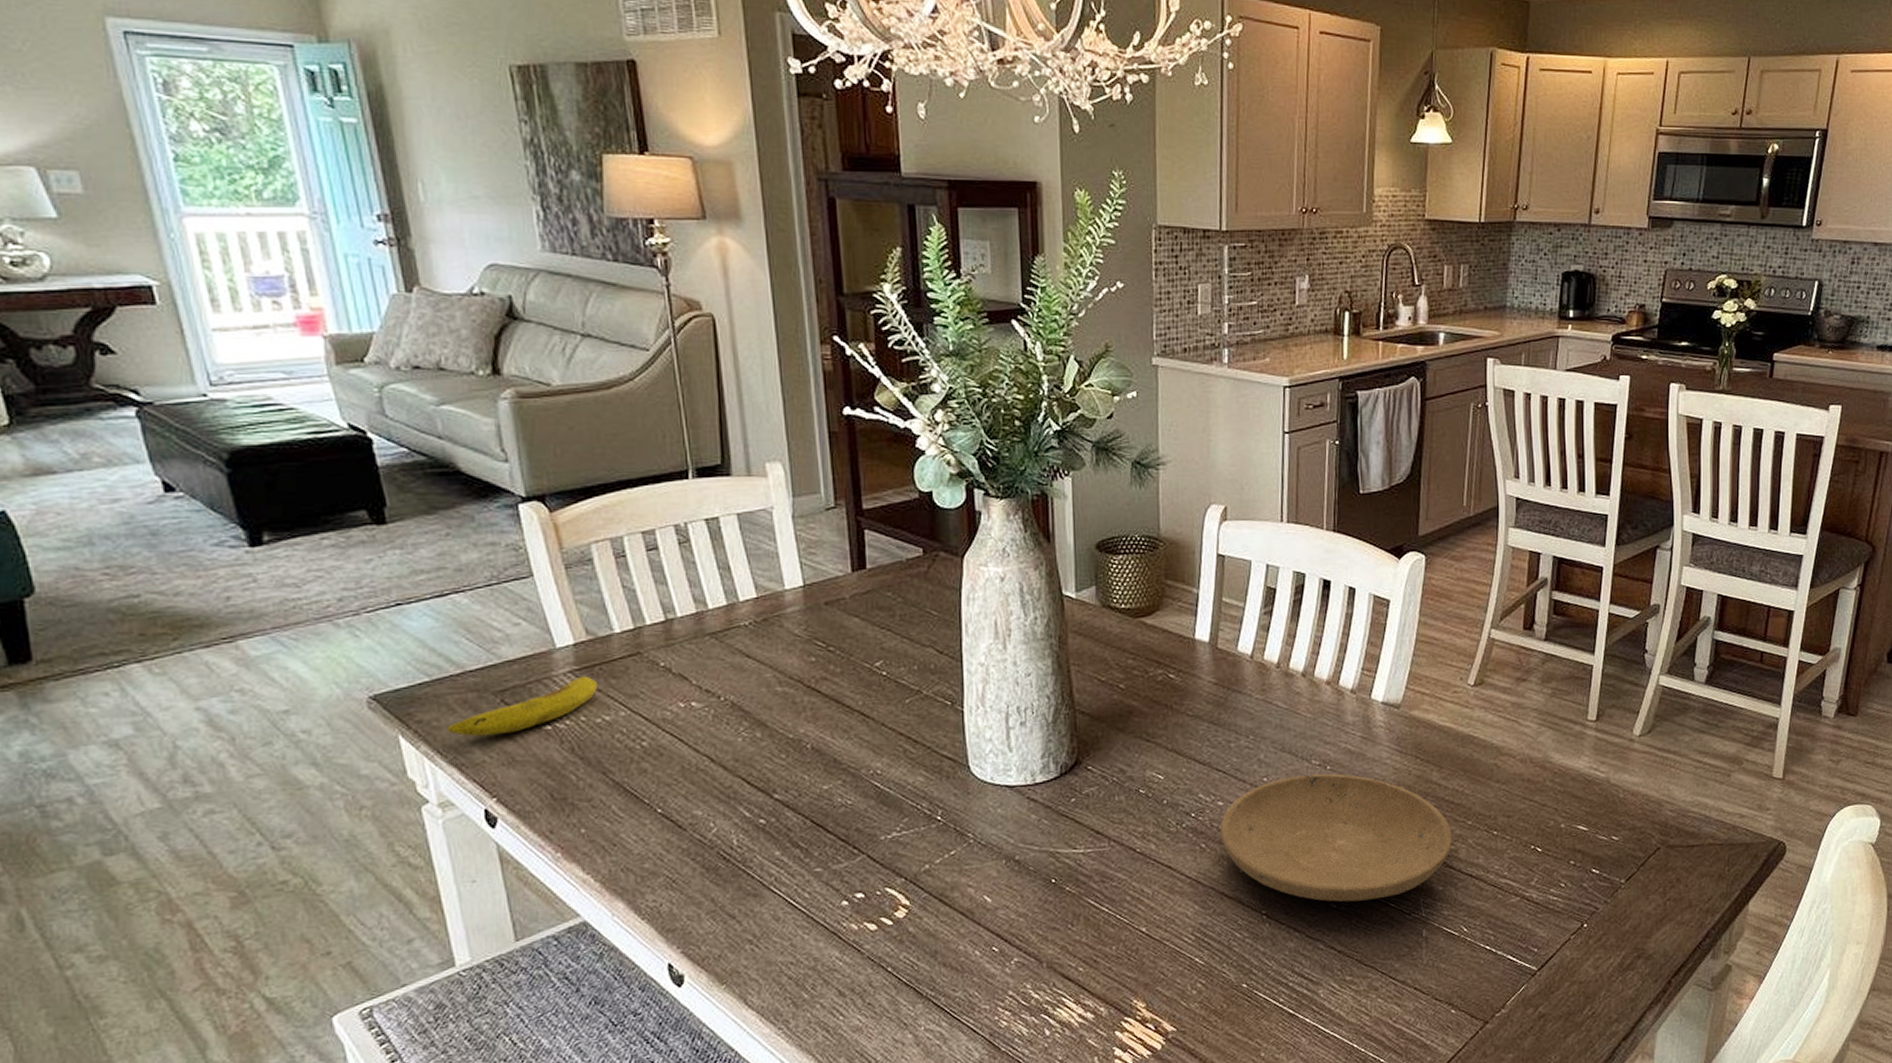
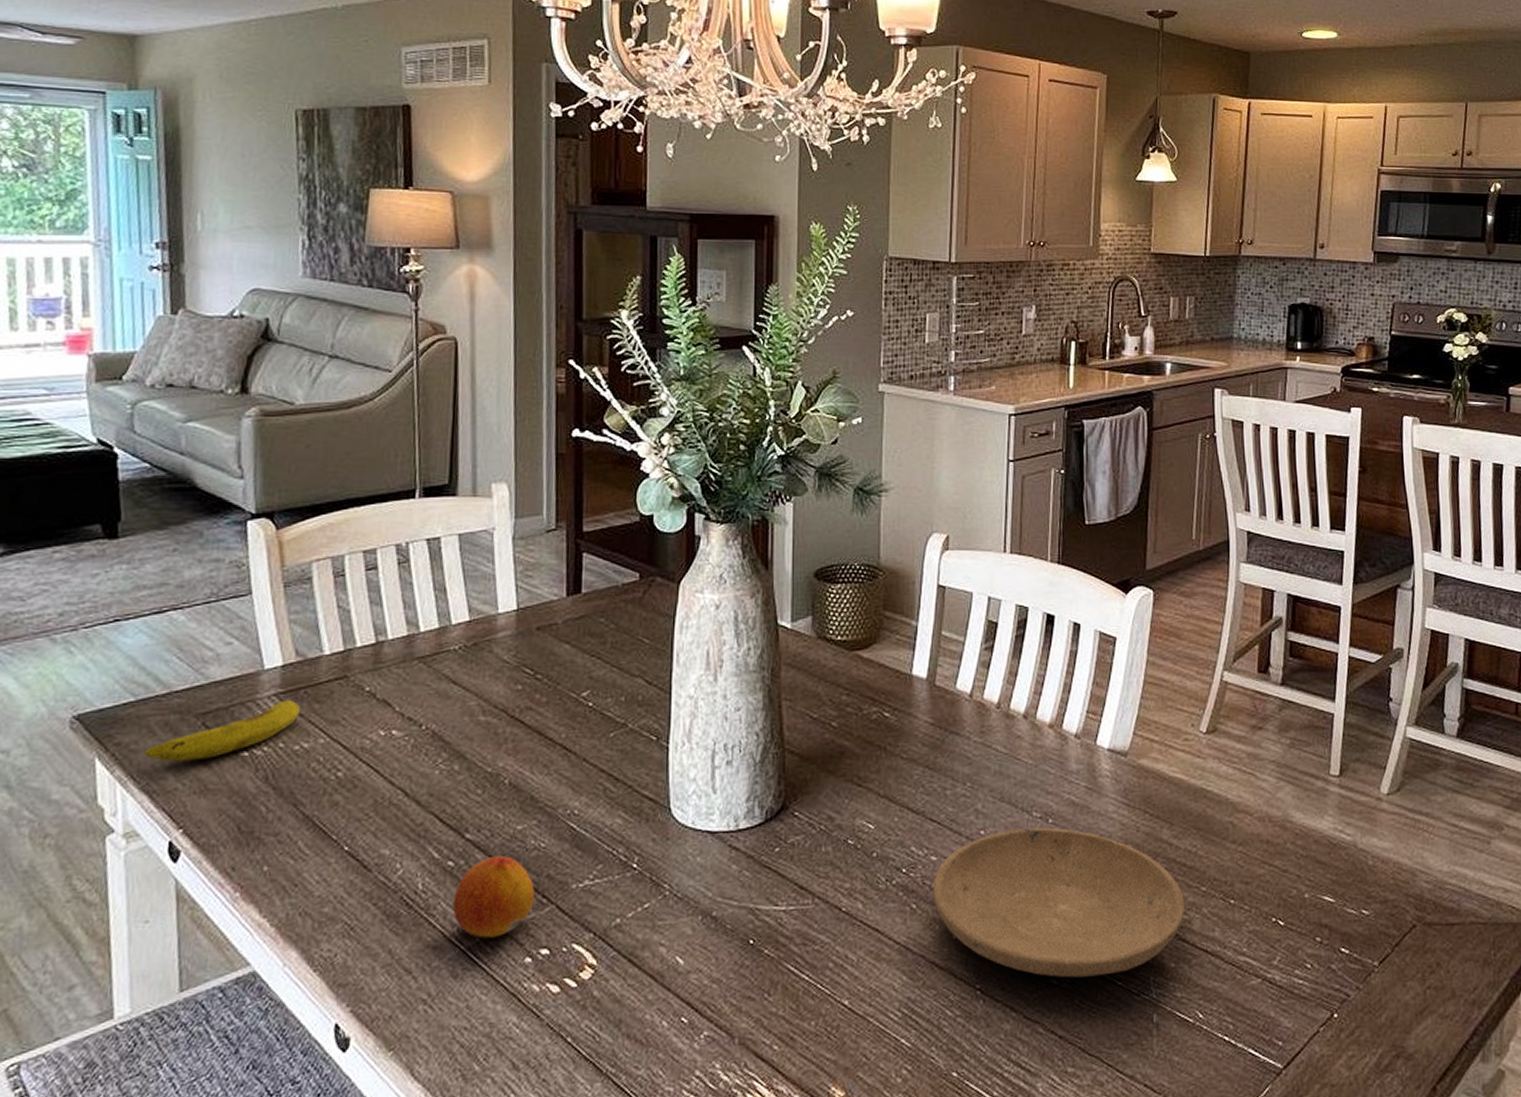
fruit: none [768,813,846,886] -> present [453,856,535,939]

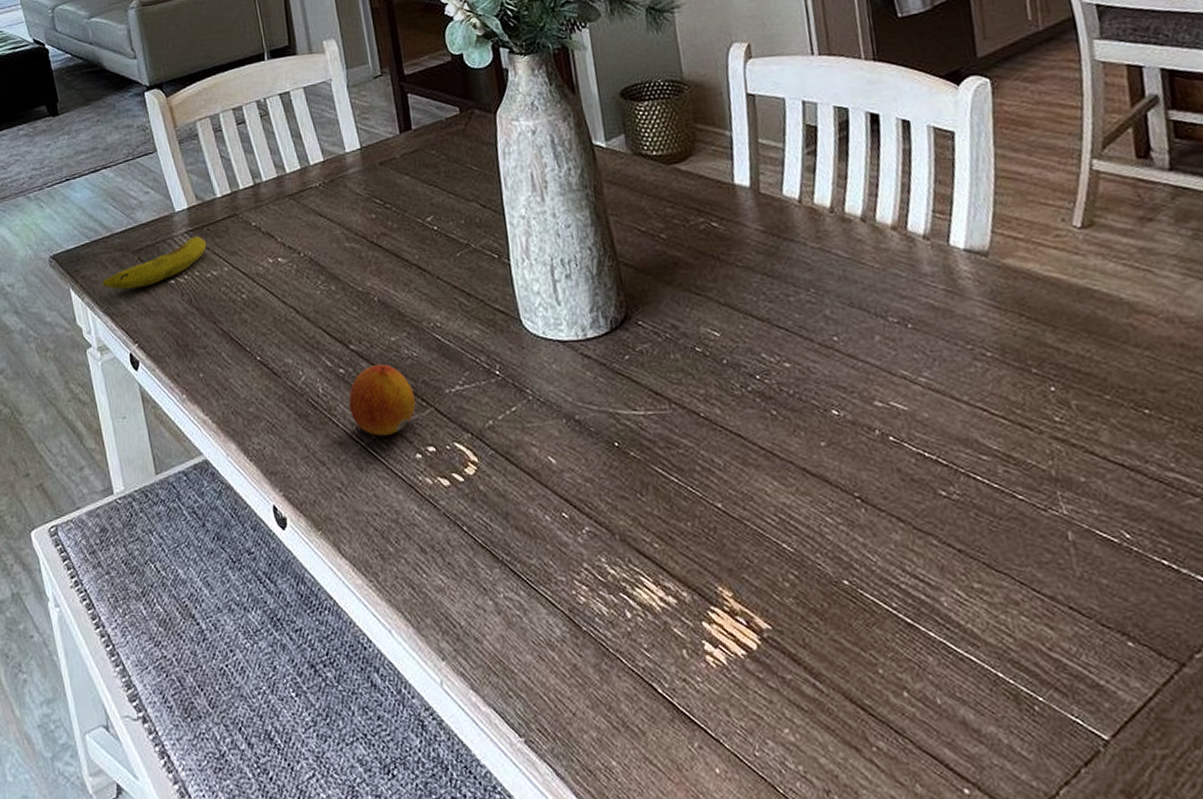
plate: present [932,827,1186,978] -> none [790,332,1089,489]

